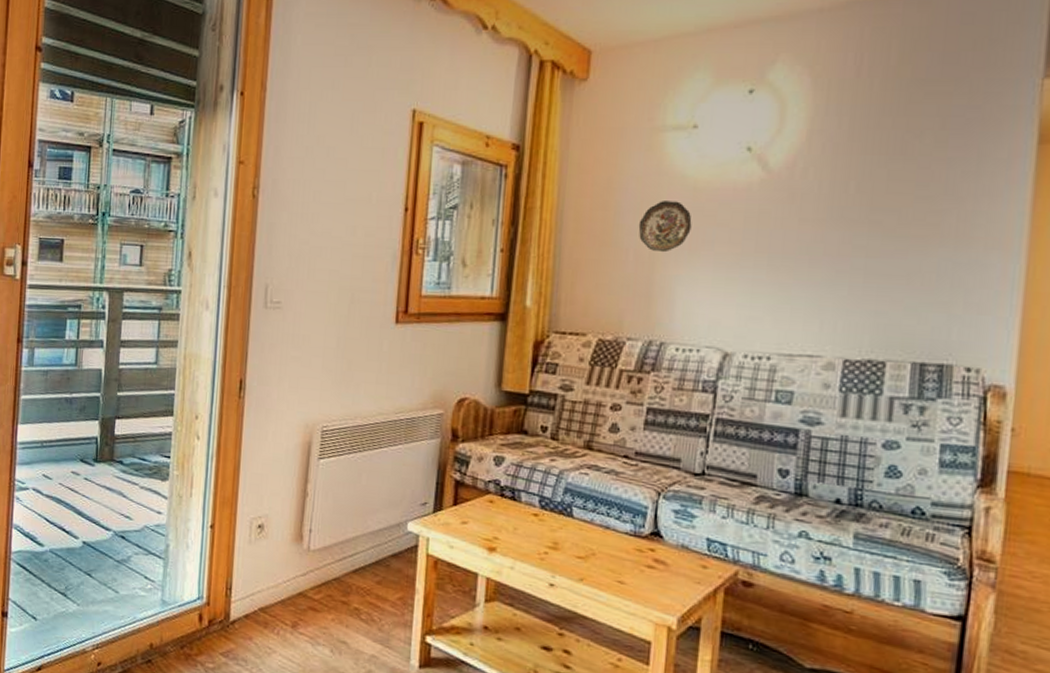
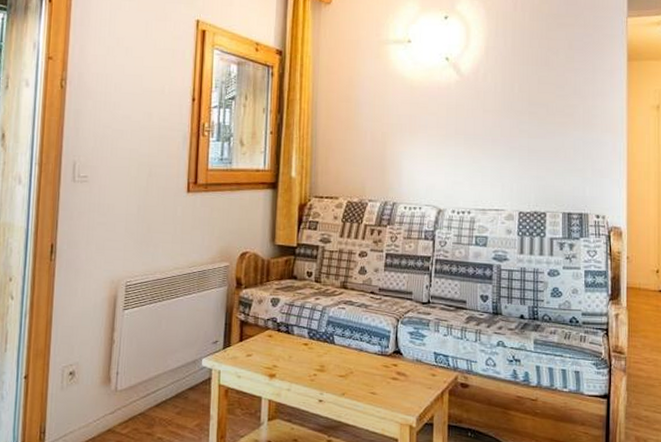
decorative plate: present [638,201,692,253] -> none [373,95,411,135]

